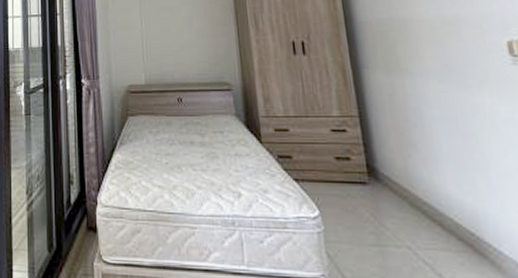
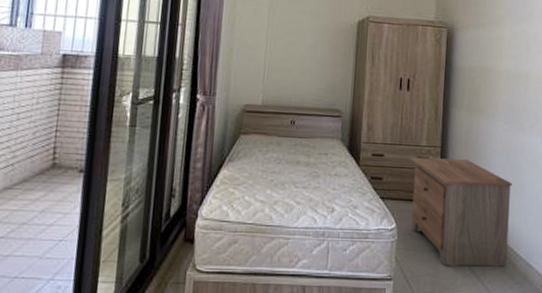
nightstand: none [322,130,487,269] -> present [410,157,512,267]

